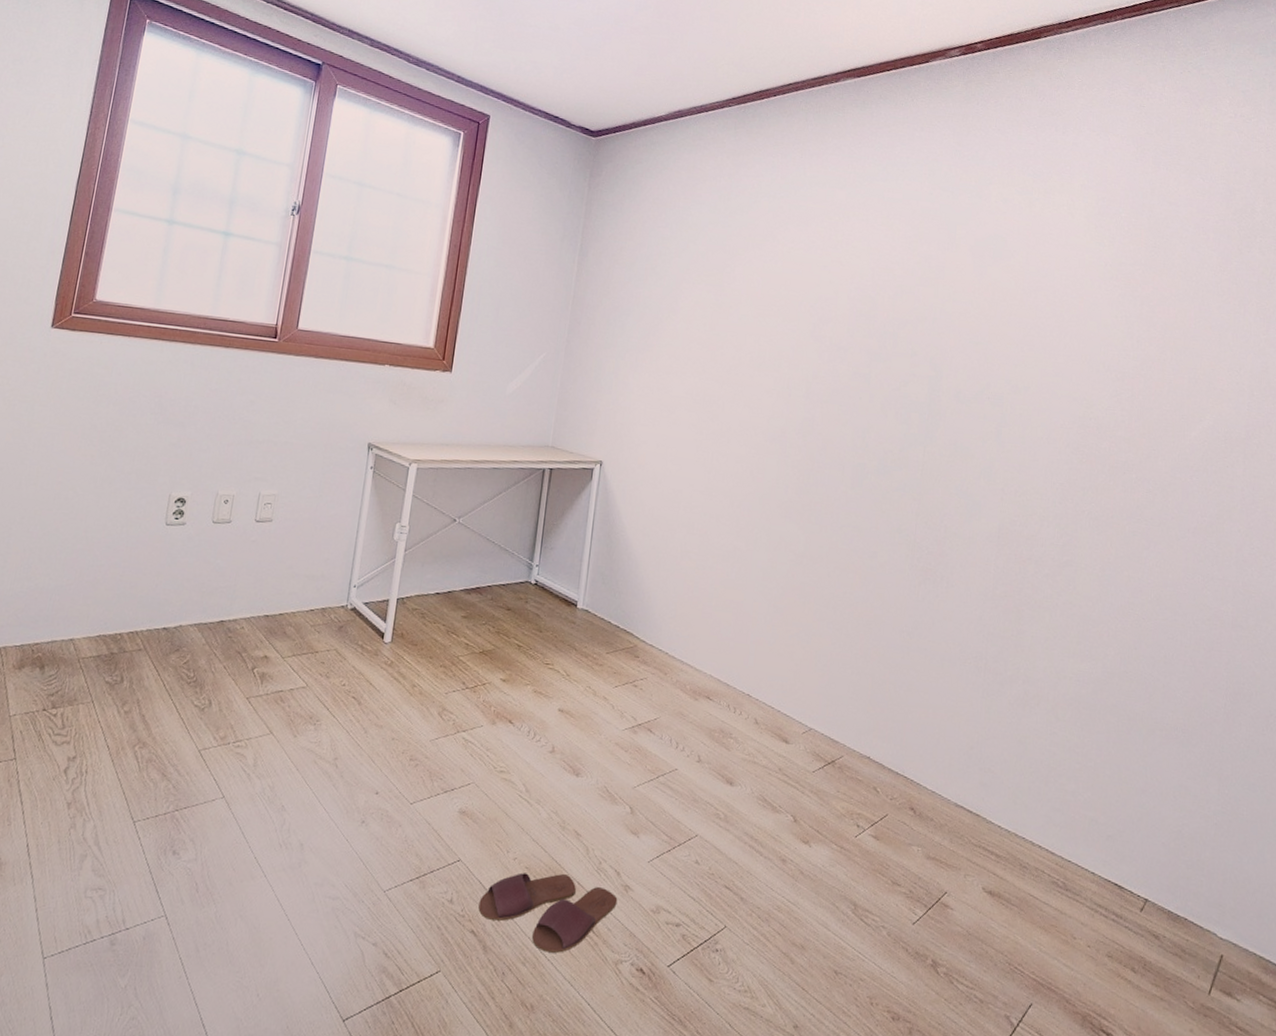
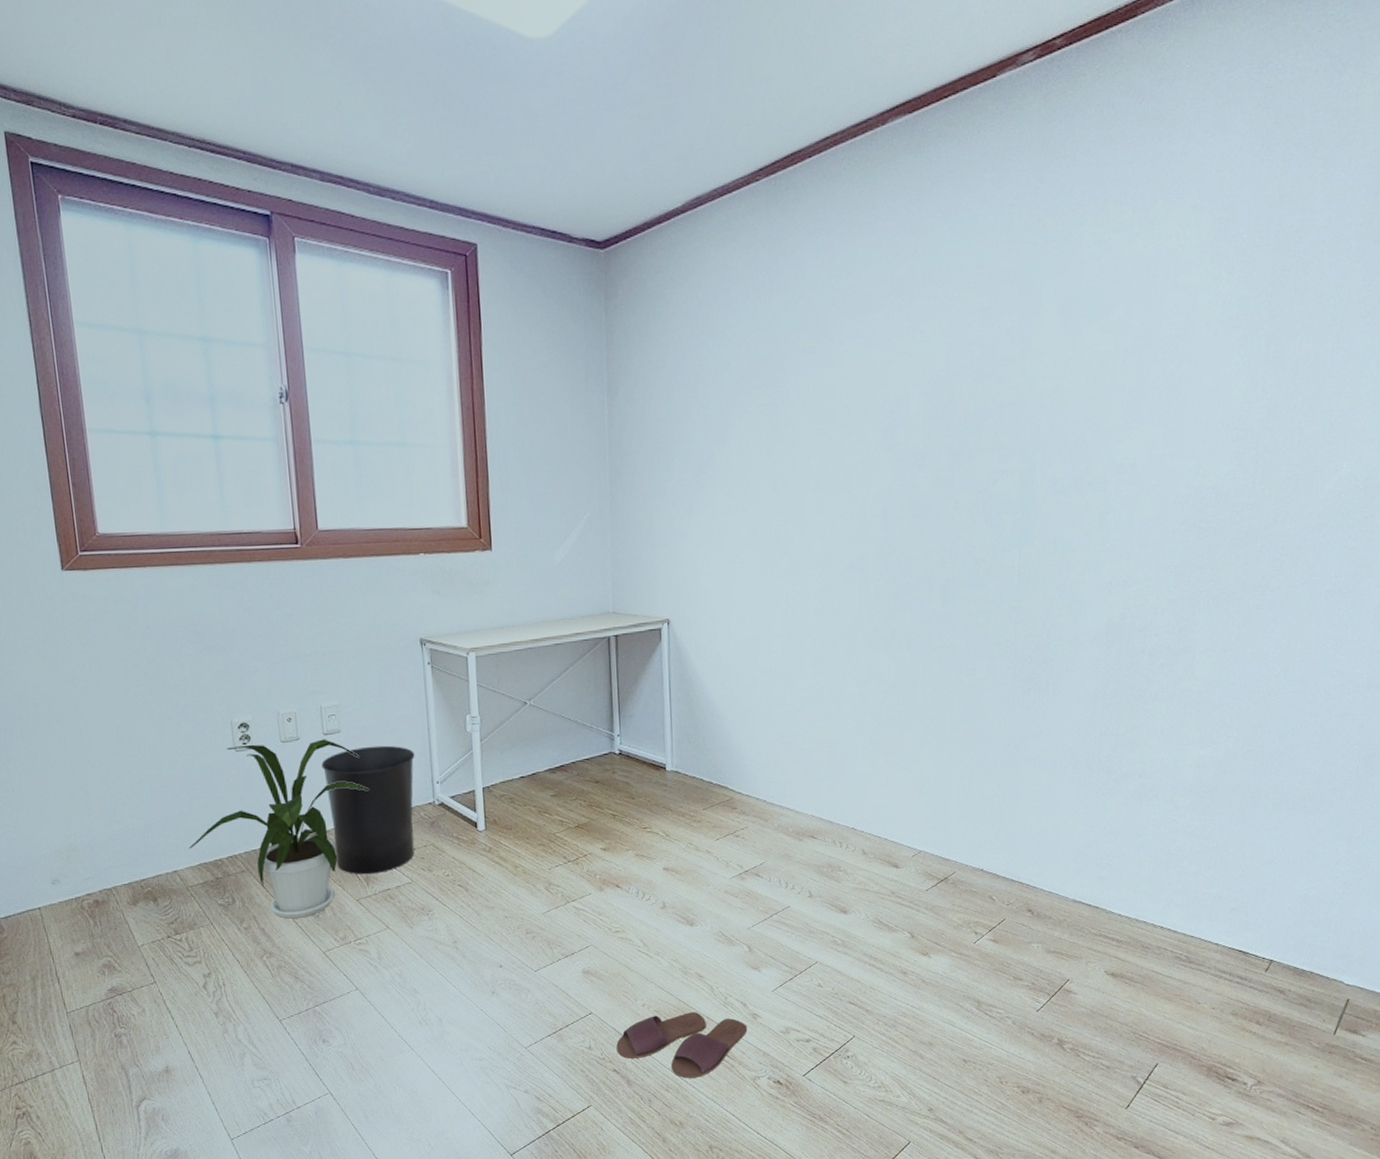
house plant: none [91,519,286,709] -> present [188,739,369,919]
waste bin: none [236,539,339,672] -> present [321,745,415,875]

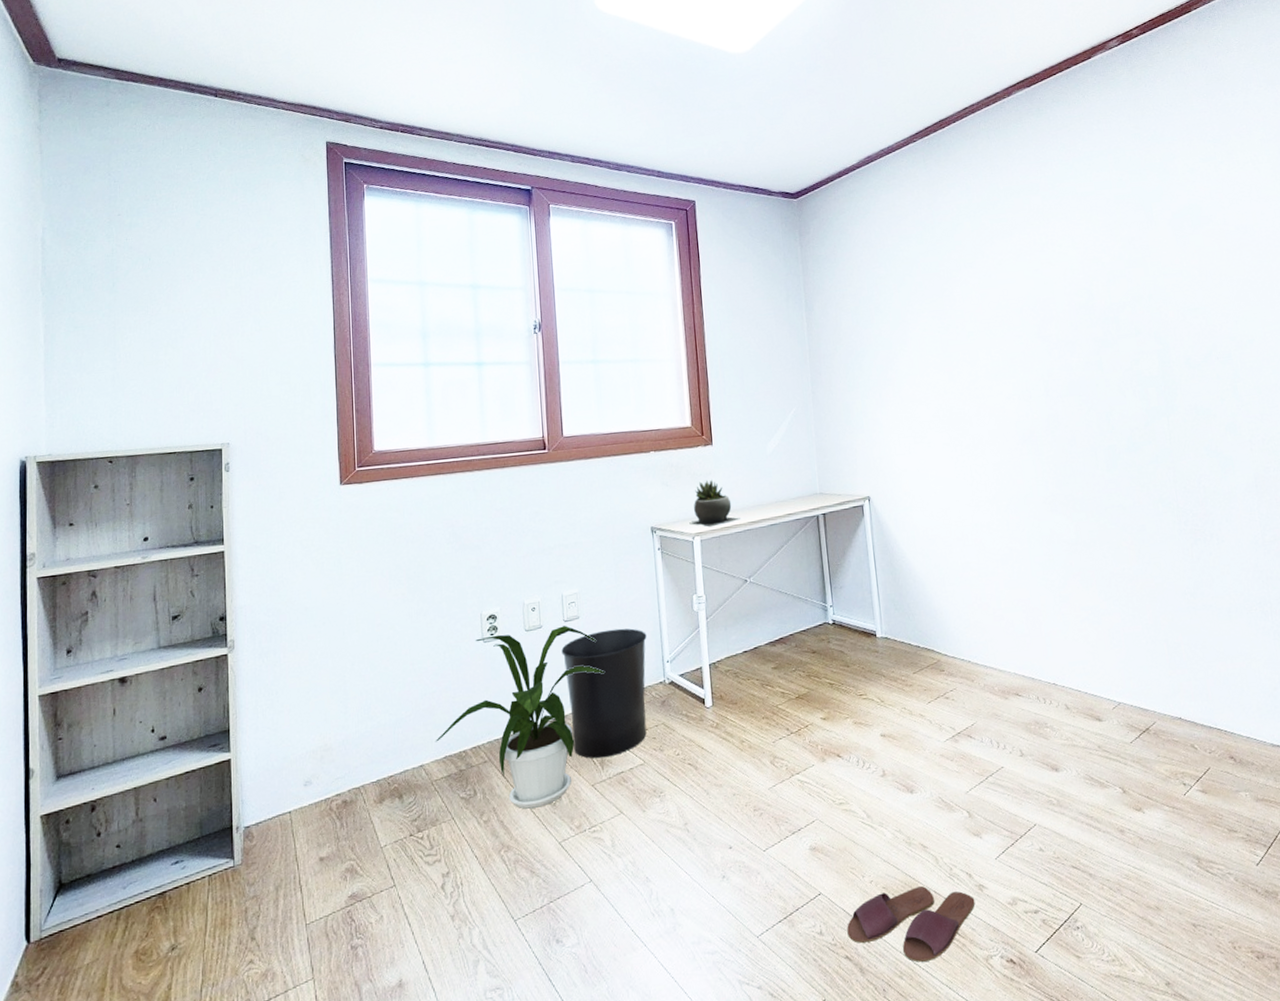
succulent plant: none [463,589,521,642] -> present [689,479,740,527]

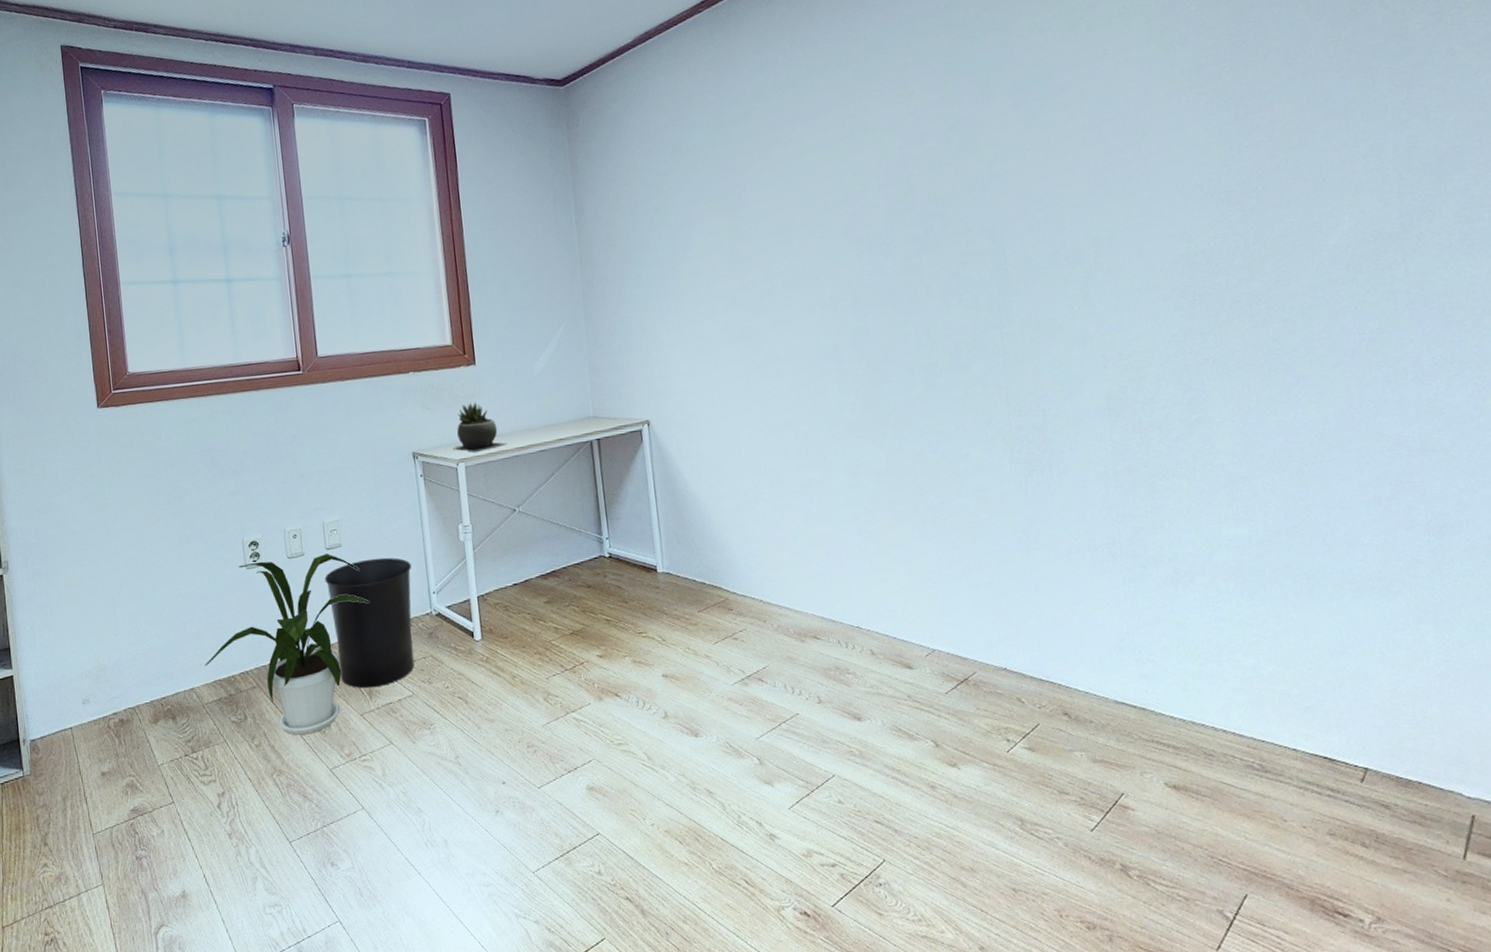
slippers: present [847,886,975,962] -> none [627,832,766,908]

